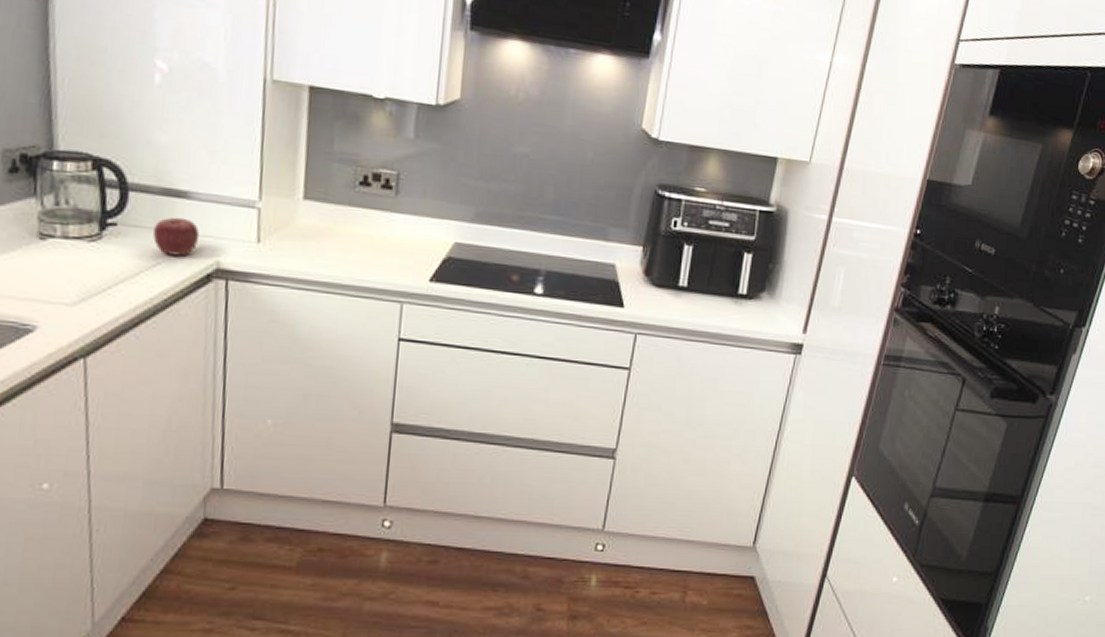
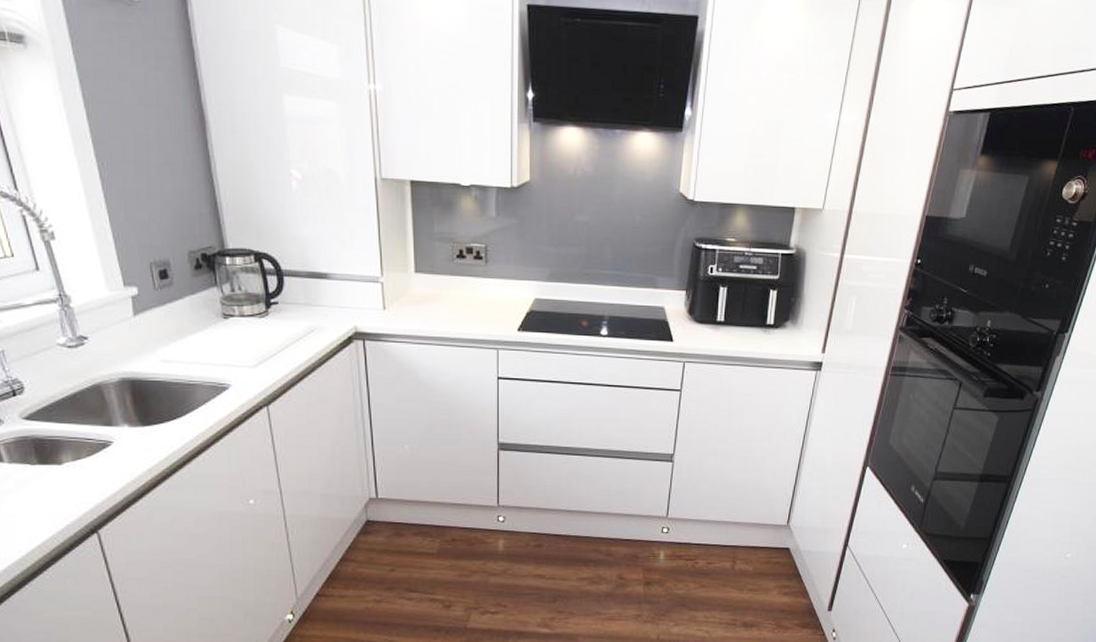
apple: present [153,217,200,256] -> none [306,294,340,324]

